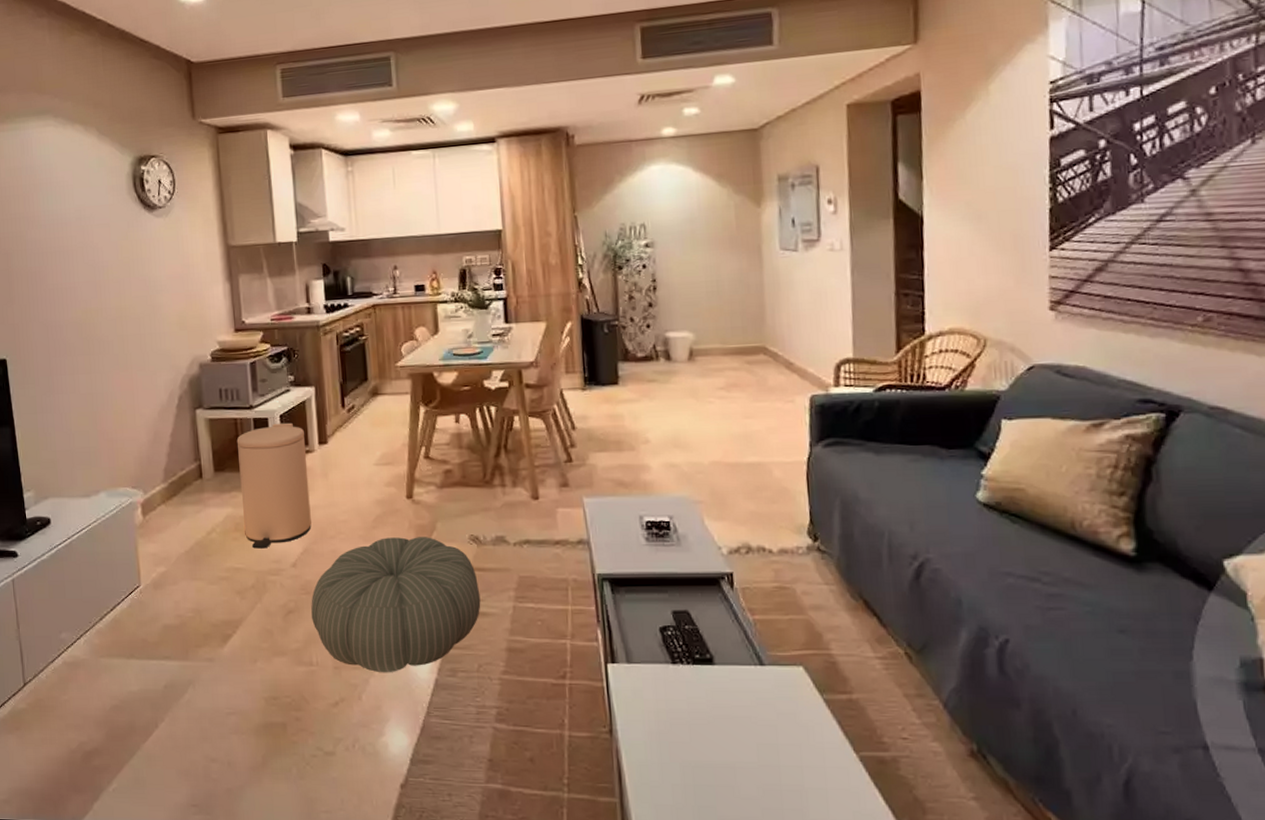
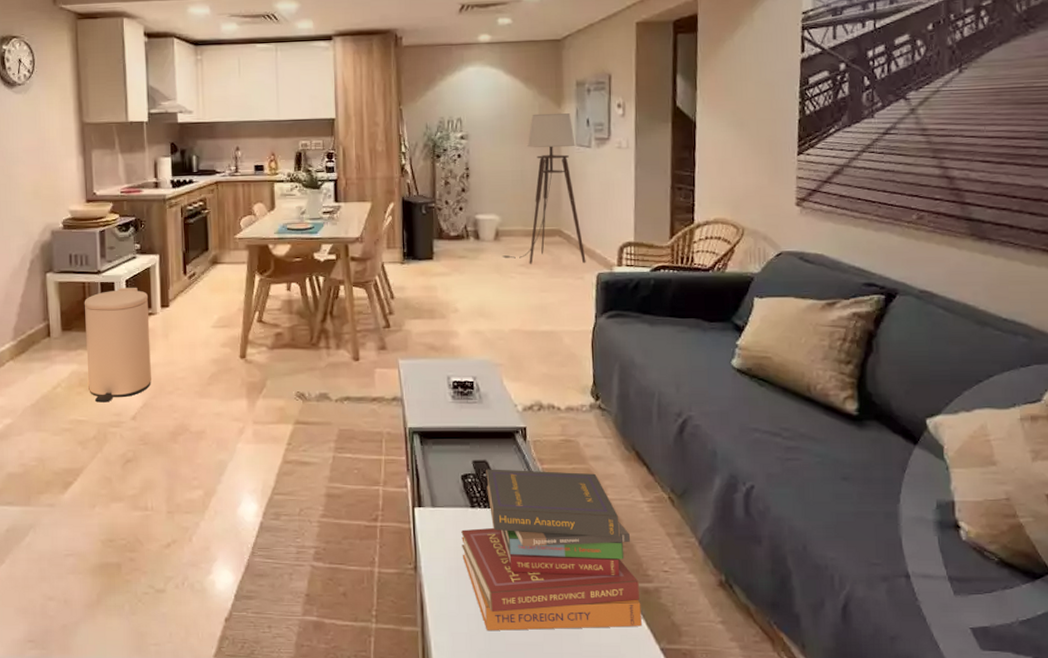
pouf: present [311,537,481,673] -> none [148,393,304,517]
books: none [662,620,878,804] -> present [461,469,642,631]
floor lamp: none [698,212,797,388] -> present [503,113,586,265]

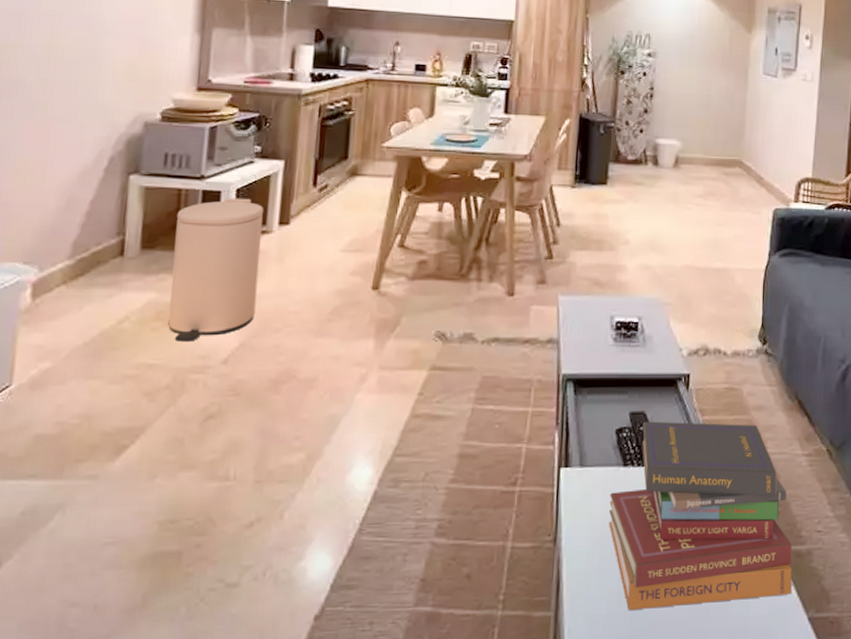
floor lamp: present [503,113,586,265] -> none [680,37,764,198]

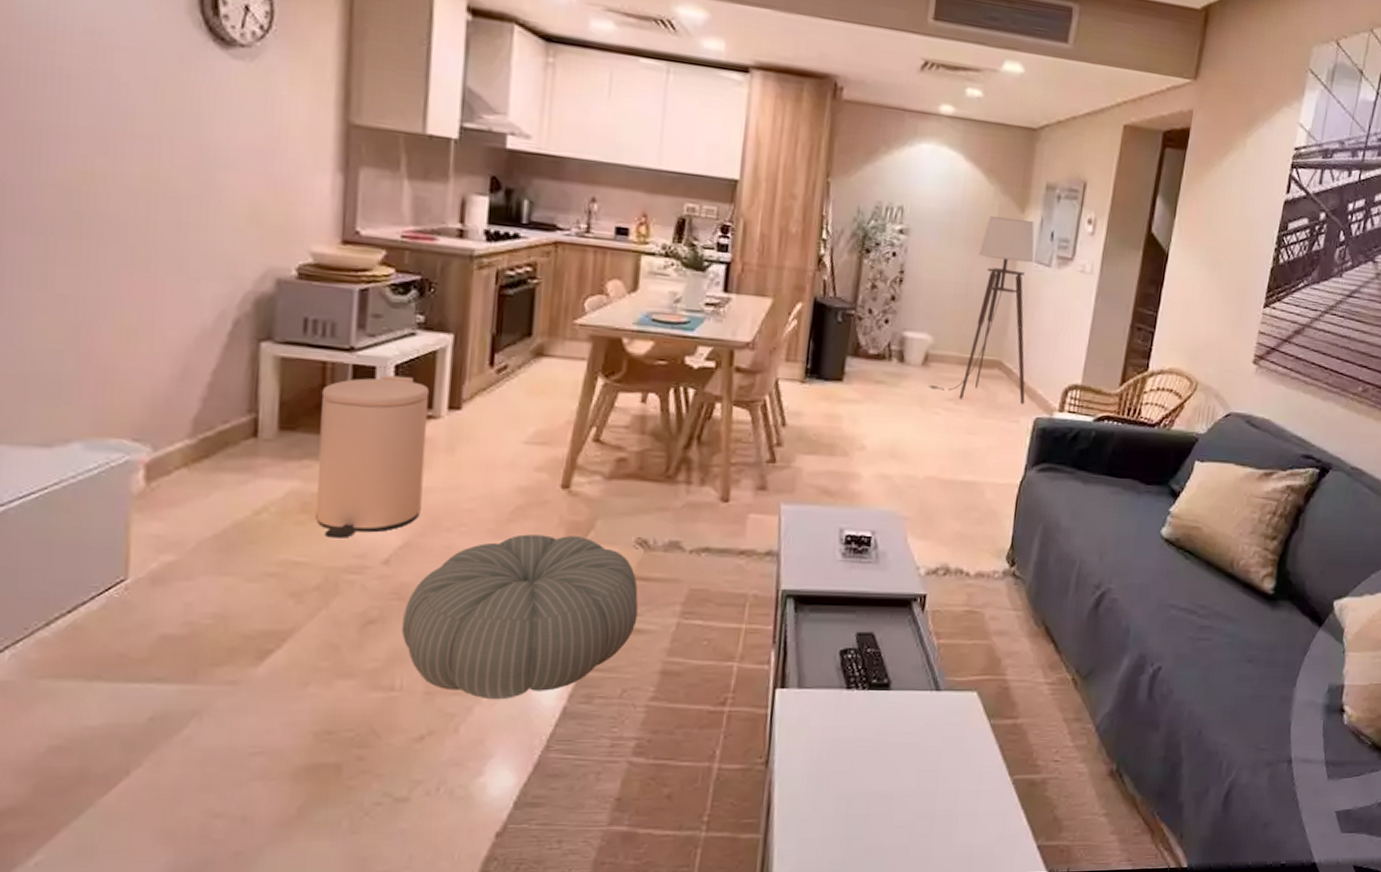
pouf: none [237,332,438,486] -> present [402,534,639,700]
books: present [609,421,793,610] -> none [827,643,1027,834]
floor lamp: none [680,37,764,198] -> present [929,215,1035,405]

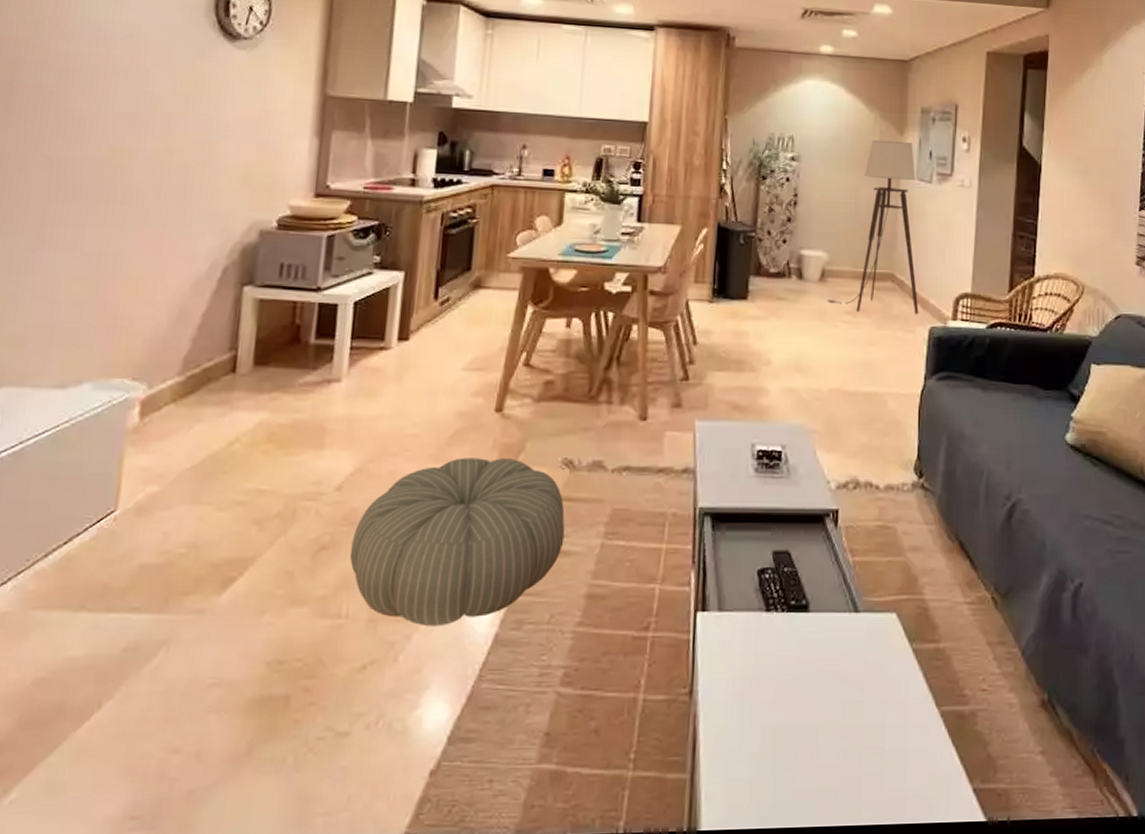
pedal bin: present [316,374,429,538] -> none [280,311,382,466]

